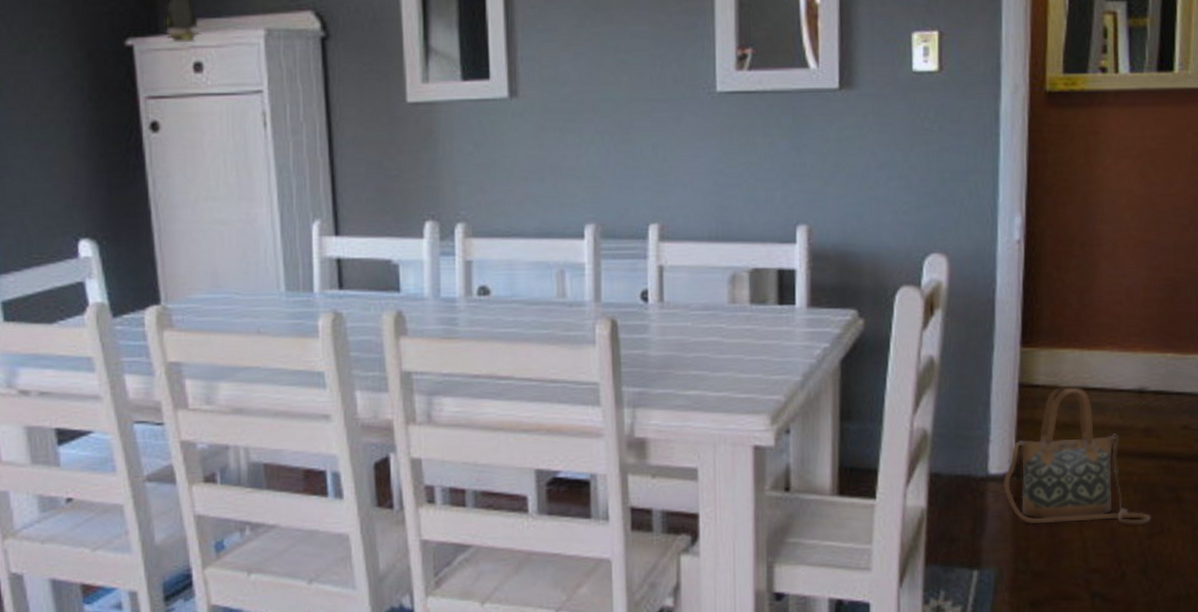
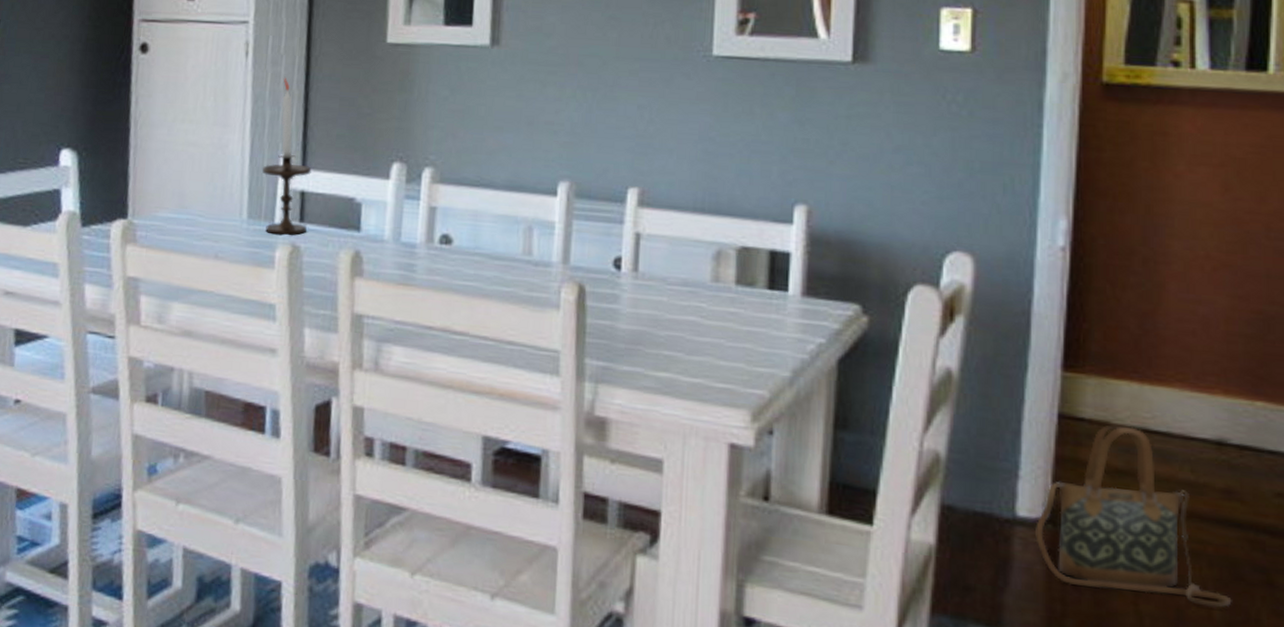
candlestick: none [295,146,347,304] -> present [262,77,312,236]

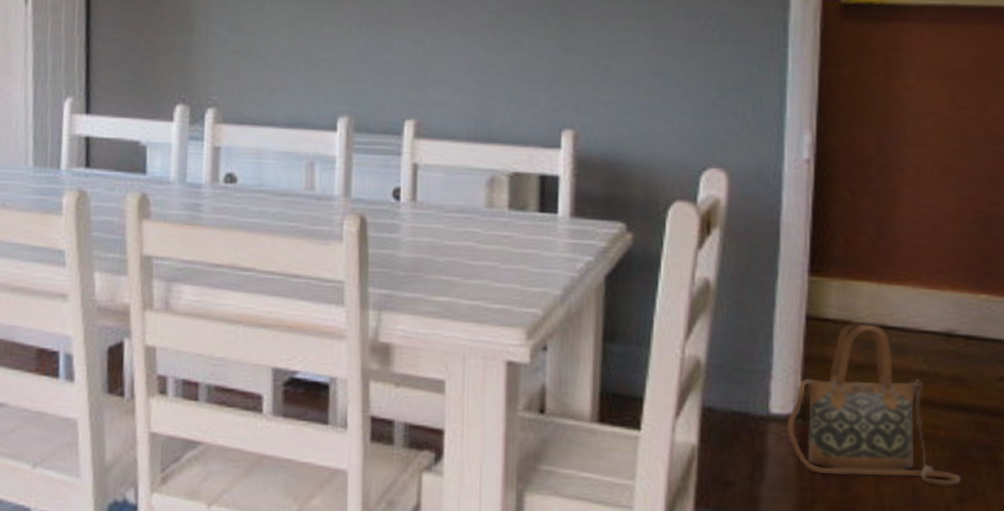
candlestick: present [262,77,312,236] -> none [47,24,96,182]

